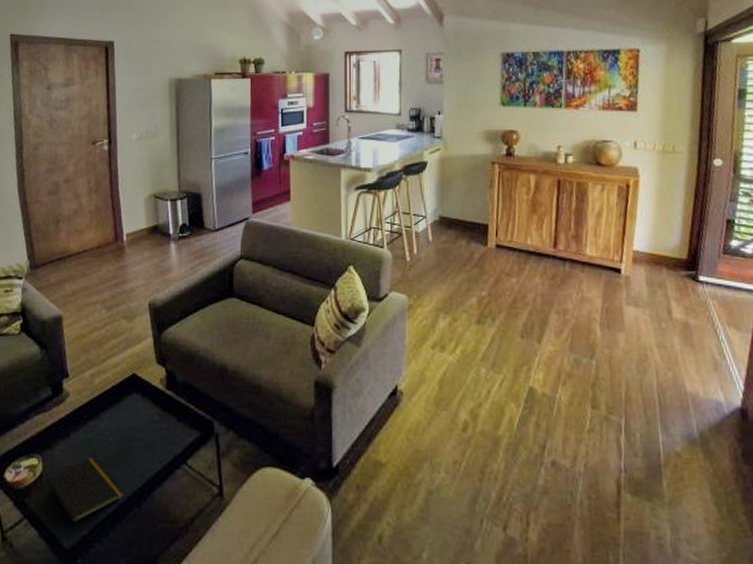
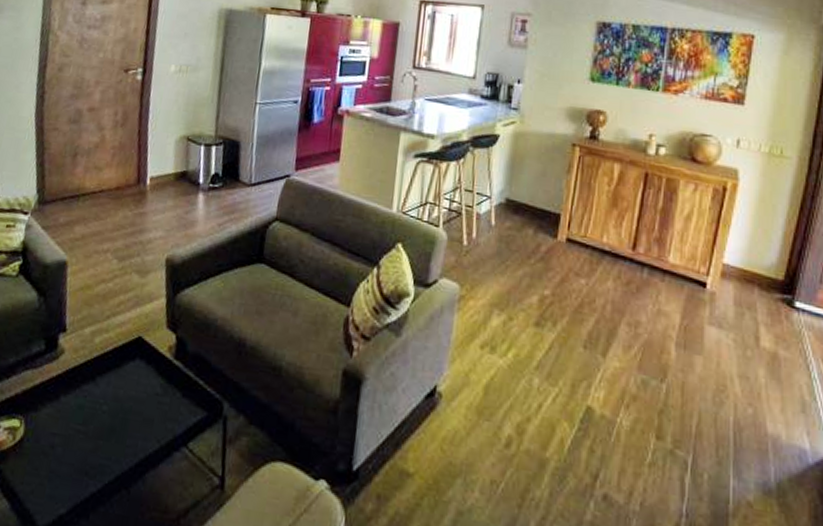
notepad: present [46,457,126,533] -> none [25,425,114,511]

